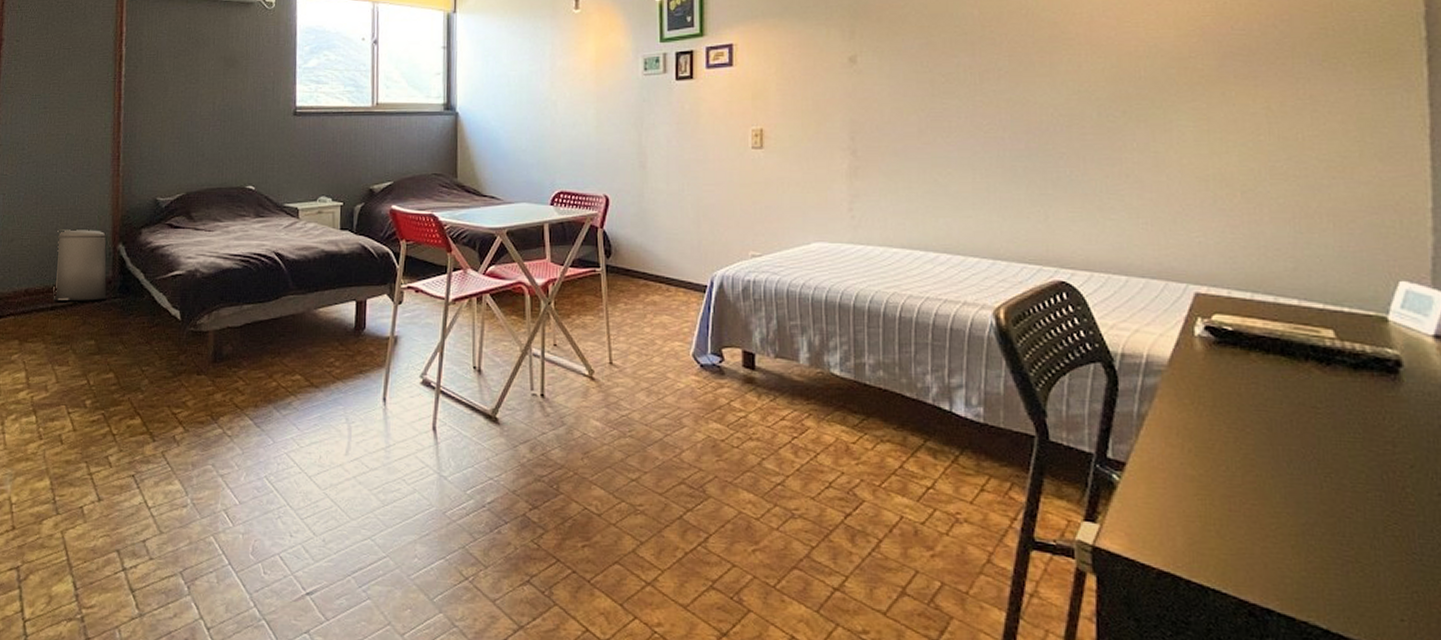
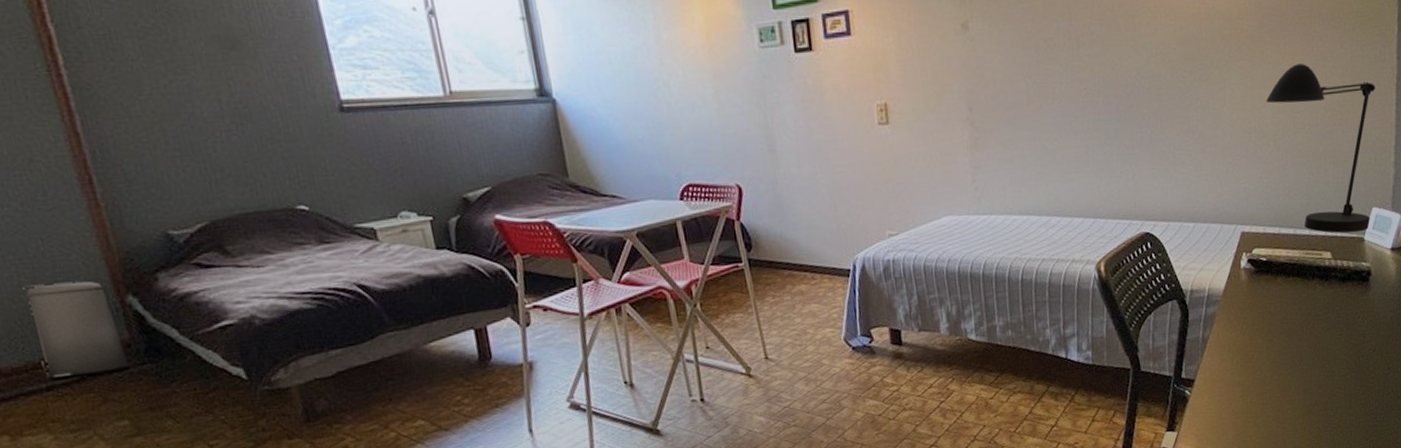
desk lamp: none [1230,107,1396,310] -> present [1266,64,1375,234]

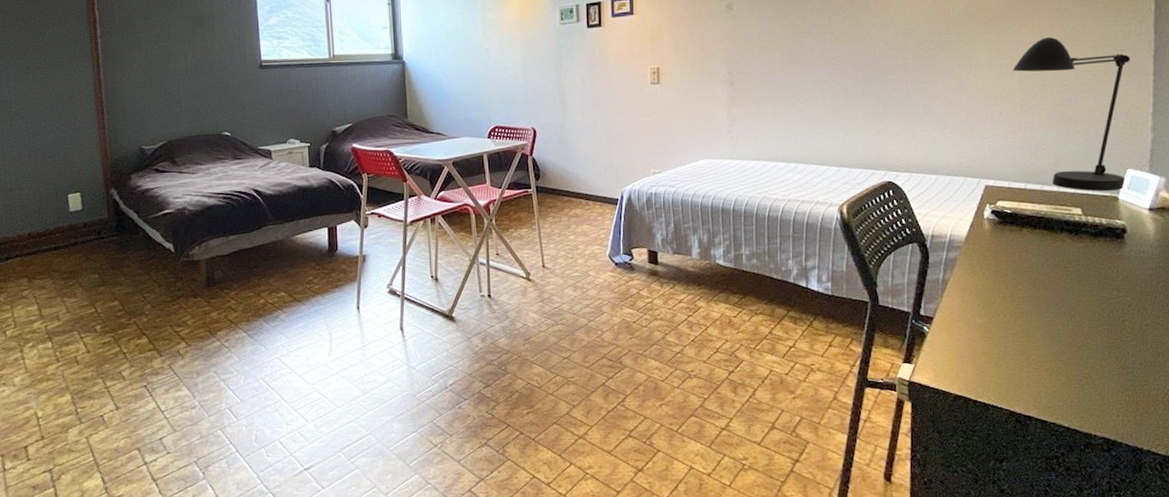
pedal bin: present [23,280,131,381] -> none [52,177,105,243]

